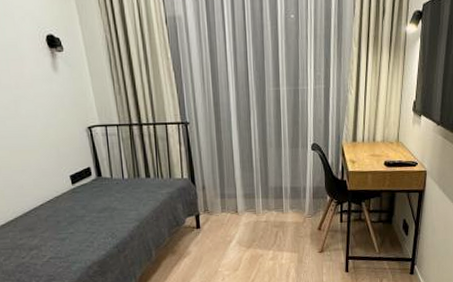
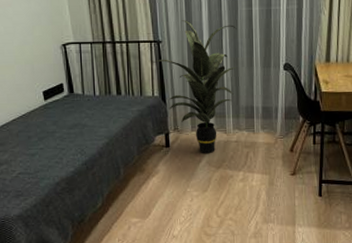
indoor plant: none [180,101,265,234] -> present [152,20,236,153]

